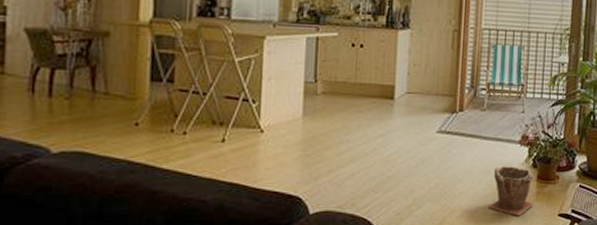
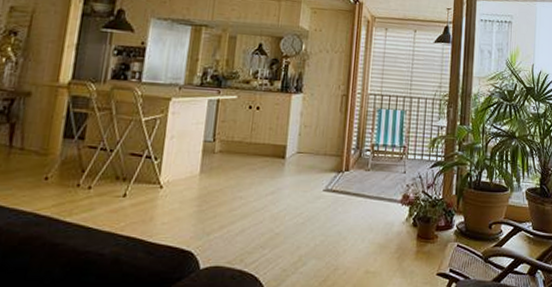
plant pot: present [489,166,534,216] -> none [370,225,414,275]

